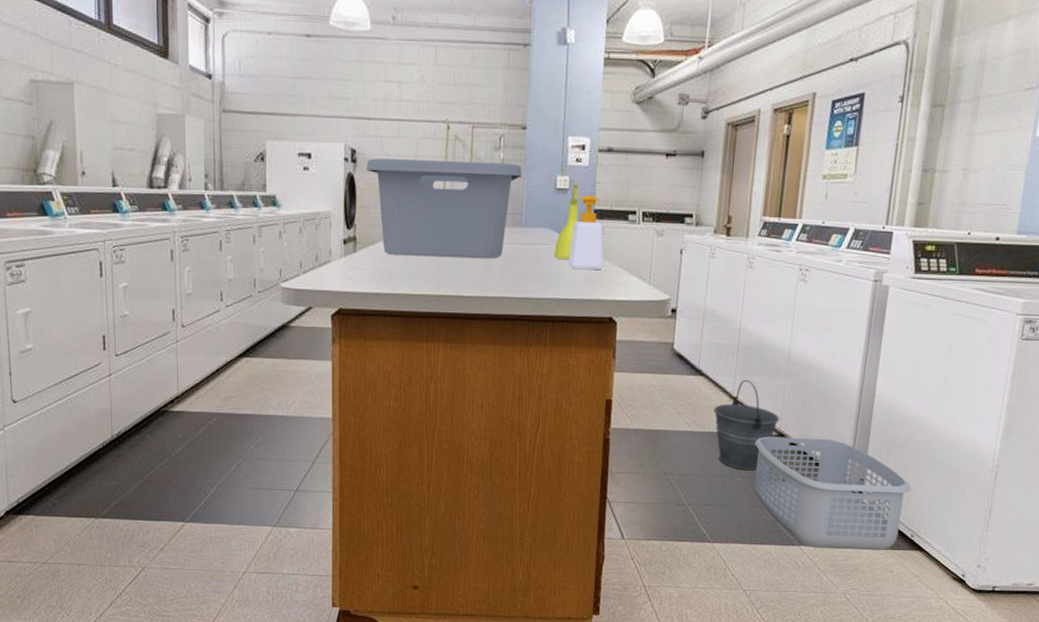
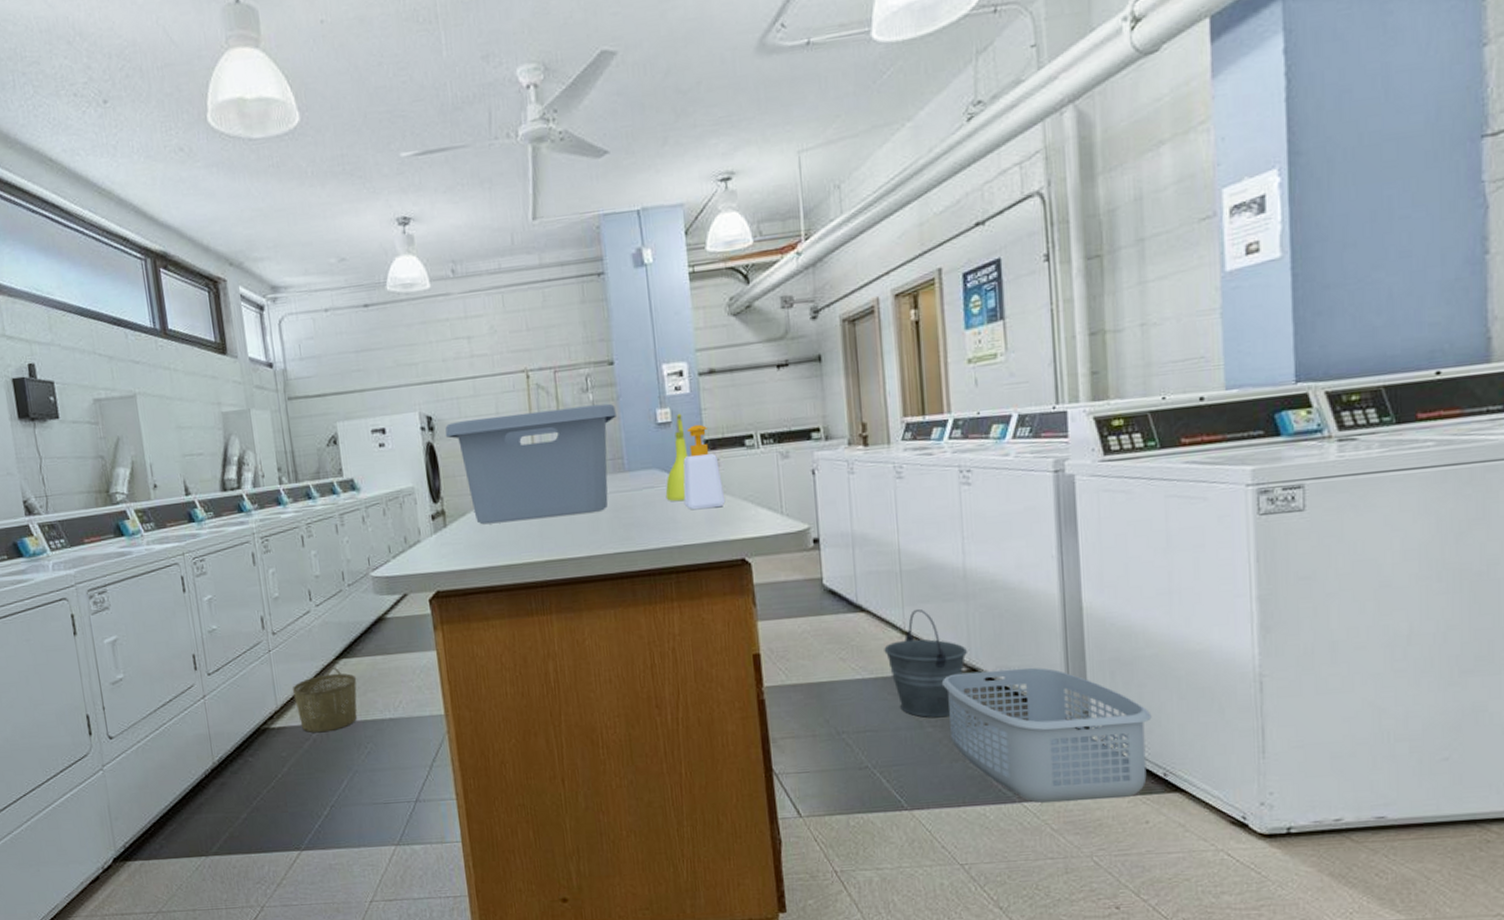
basket: none [194,363,256,421] -> present [292,666,357,733]

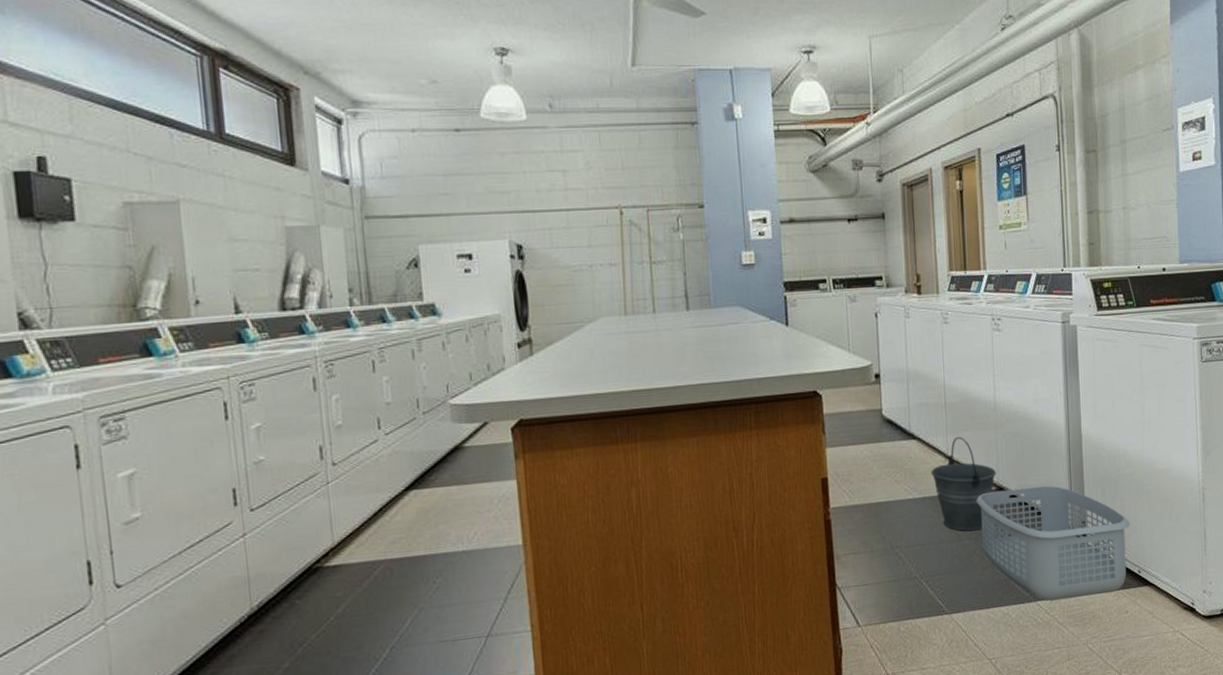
basket: present [292,666,357,733] -> none [352,498,428,570]
laundry basket: present [445,403,618,525] -> none [535,243,706,354]
spray bottle: present [665,413,689,502] -> none [747,256,769,338]
soap bottle: present [683,424,726,510] -> none [763,267,801,346]

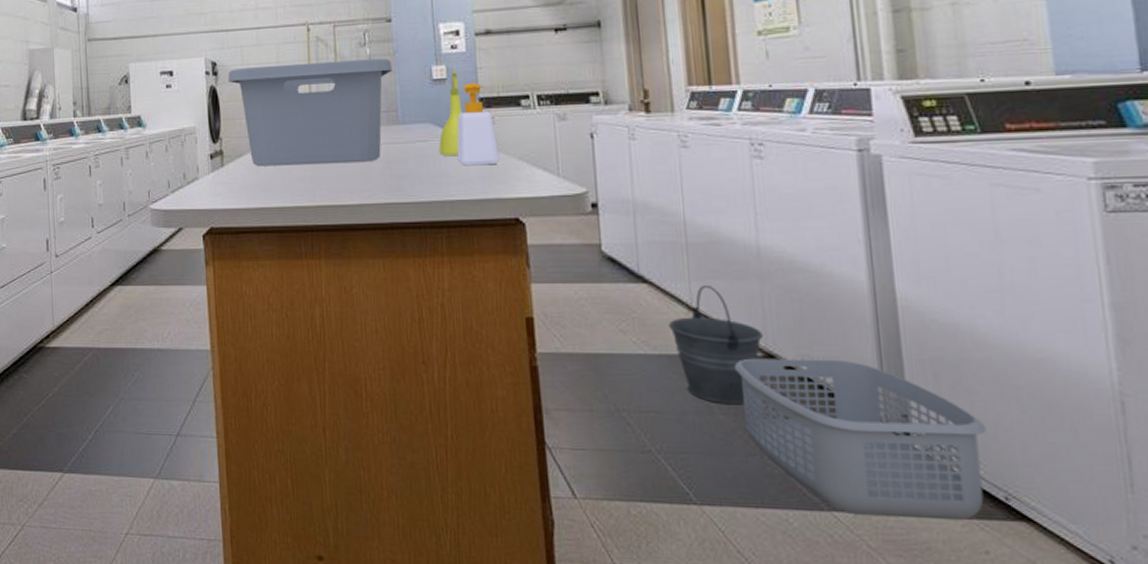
laundry basket: none [535,243,706,354] -> present [227,58,393,167]
spray bottle: none [747,256,769,338] -> present [438,70,463,157]
soap bottle: none [763,267,801,346] -> present [456,82,500,166]

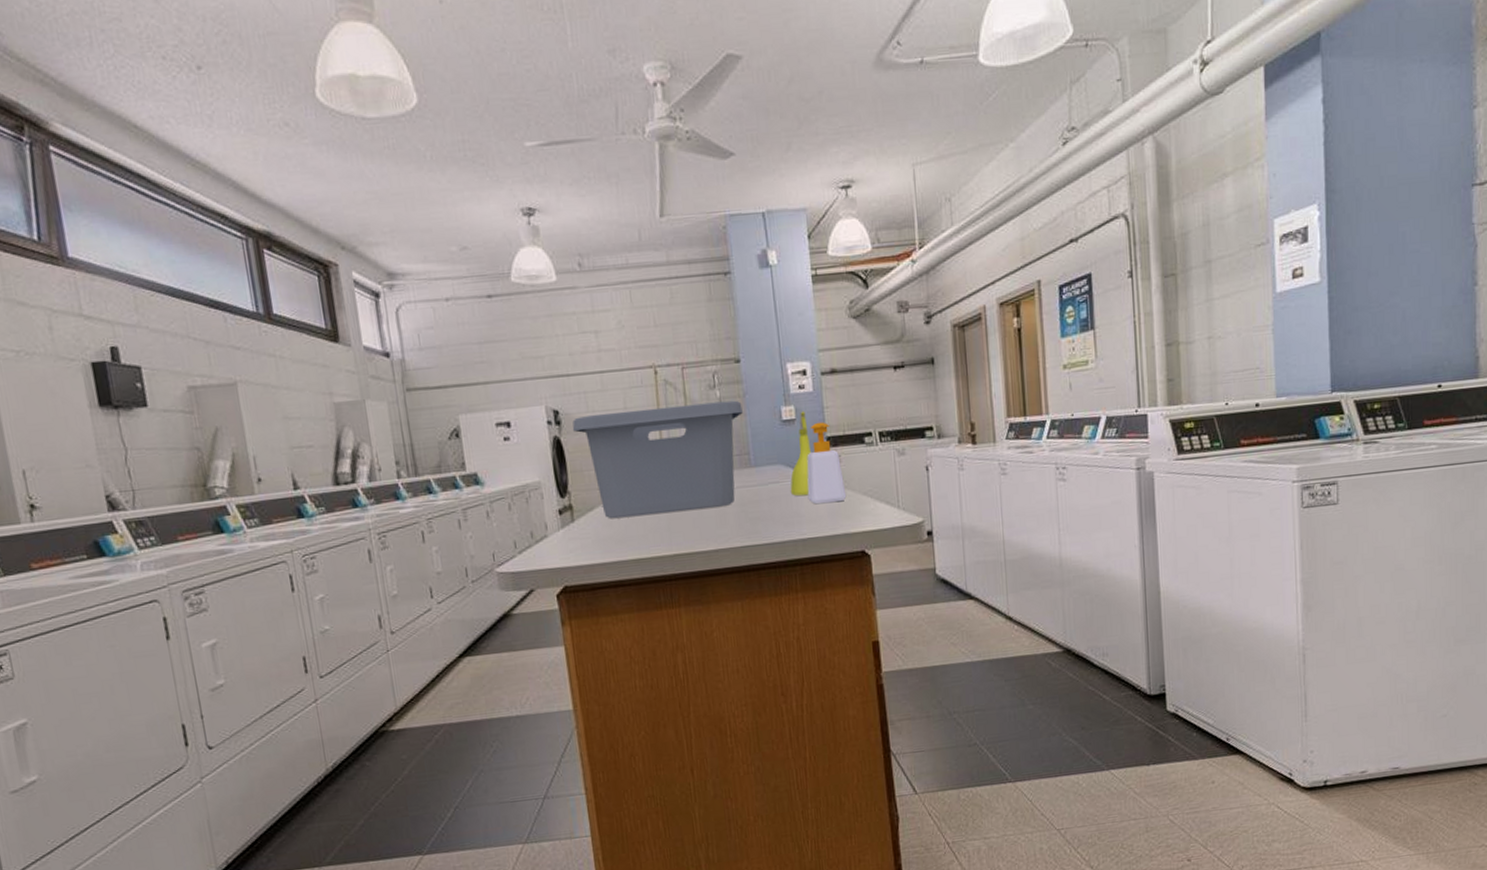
bucket: present [668,284,764,405] -> none [990,595,1064,696]
clothes hamper: present [734,358,987,520] -> none [1040,647,1217,770]

